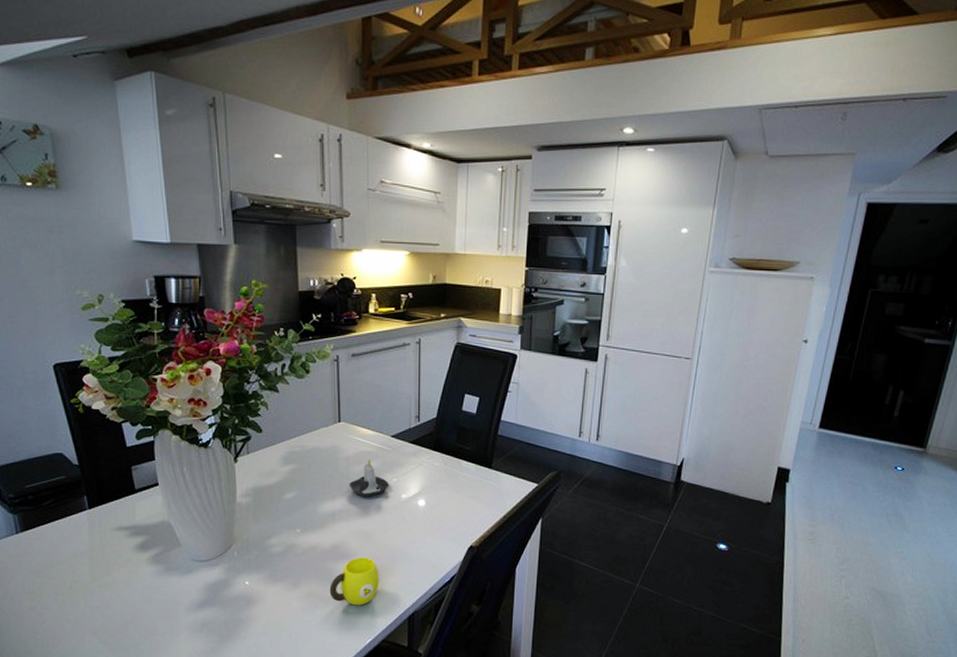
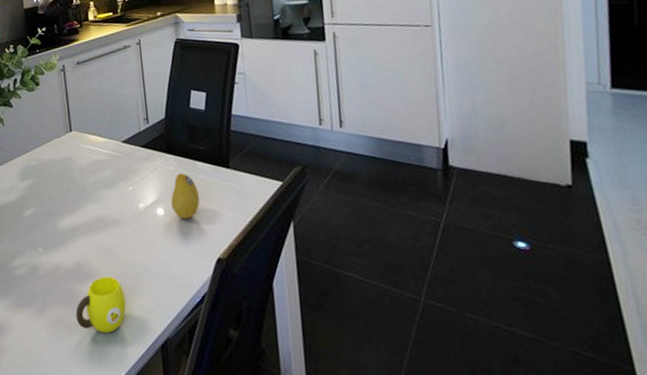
candle: present [349,460,390,497] -> none [85,168,126,209]
fruit: none [433,470,461,511] -> present [171,173,200,219]

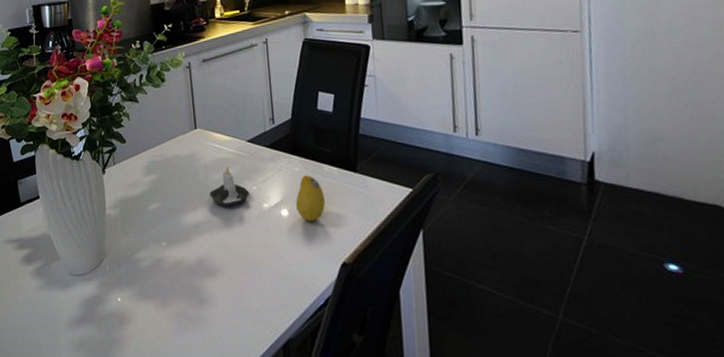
cup: present [75,276,126,334] -> none [198,273,249,330]
candle: none [85,168,126,209] -> present [209,167,250,207]

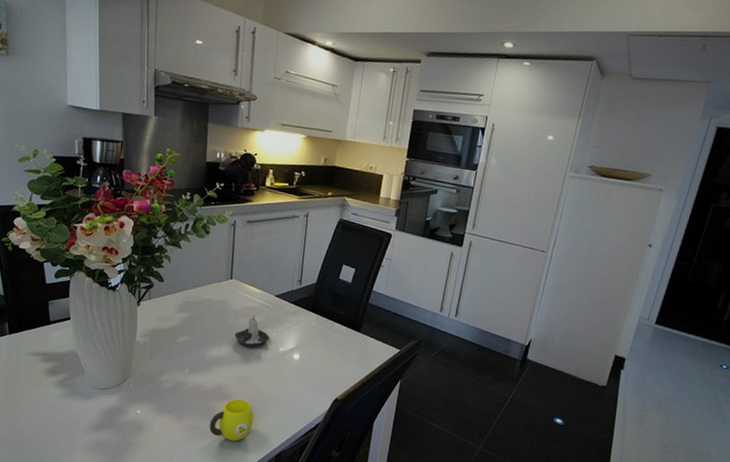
cup: none [198,273,249,330] -> present [209,399,254,442]
fruit: present [296,175,326,222] -> none [307,329,332,366]

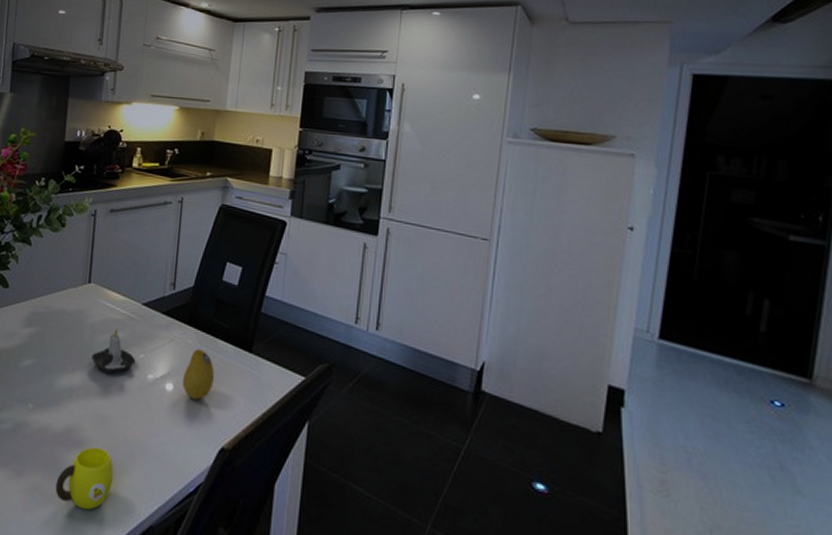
fruit: none [307,329,332,366] -> present [182,349,215,400]

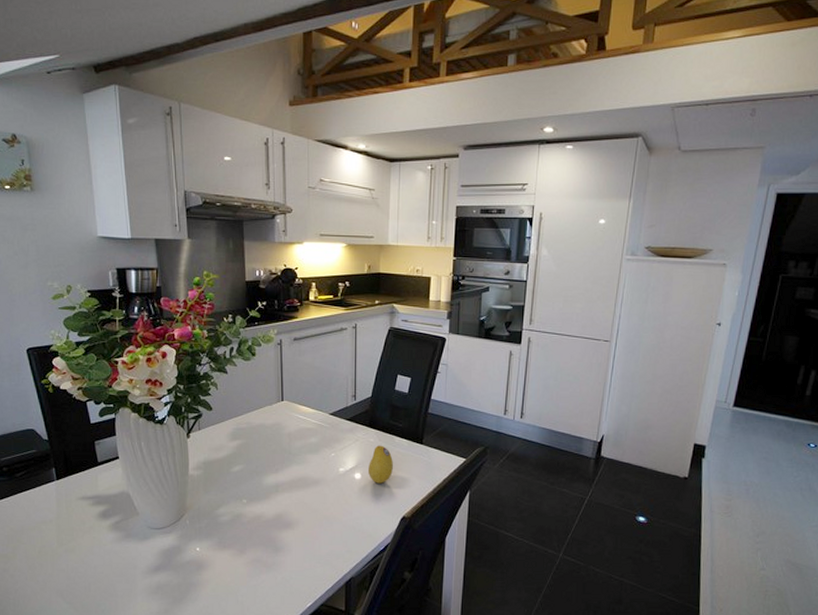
cup: present [55,446,114,511] -> none [273,526,319,572]
candle: present [91,329,136,374] -> none [291,436,329,470]

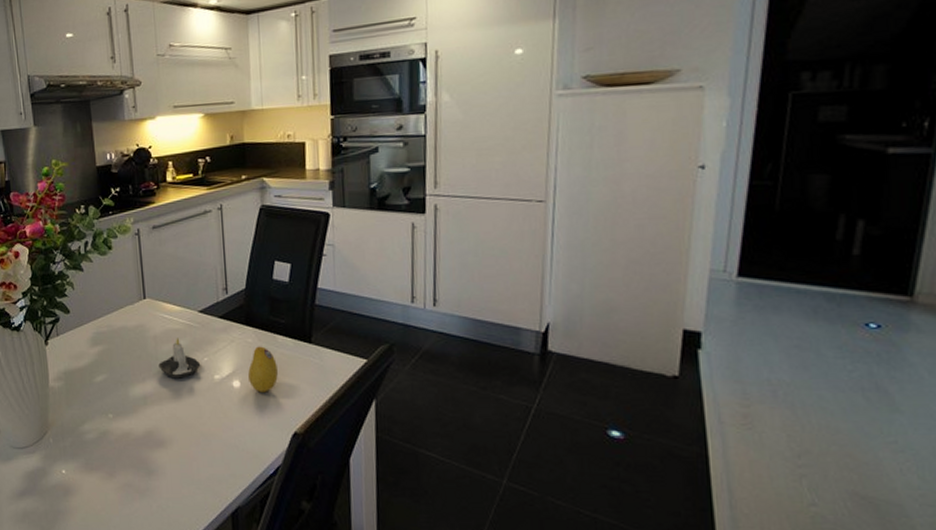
candle: none [291,436,329,470] -> present [158,338,201,379]

